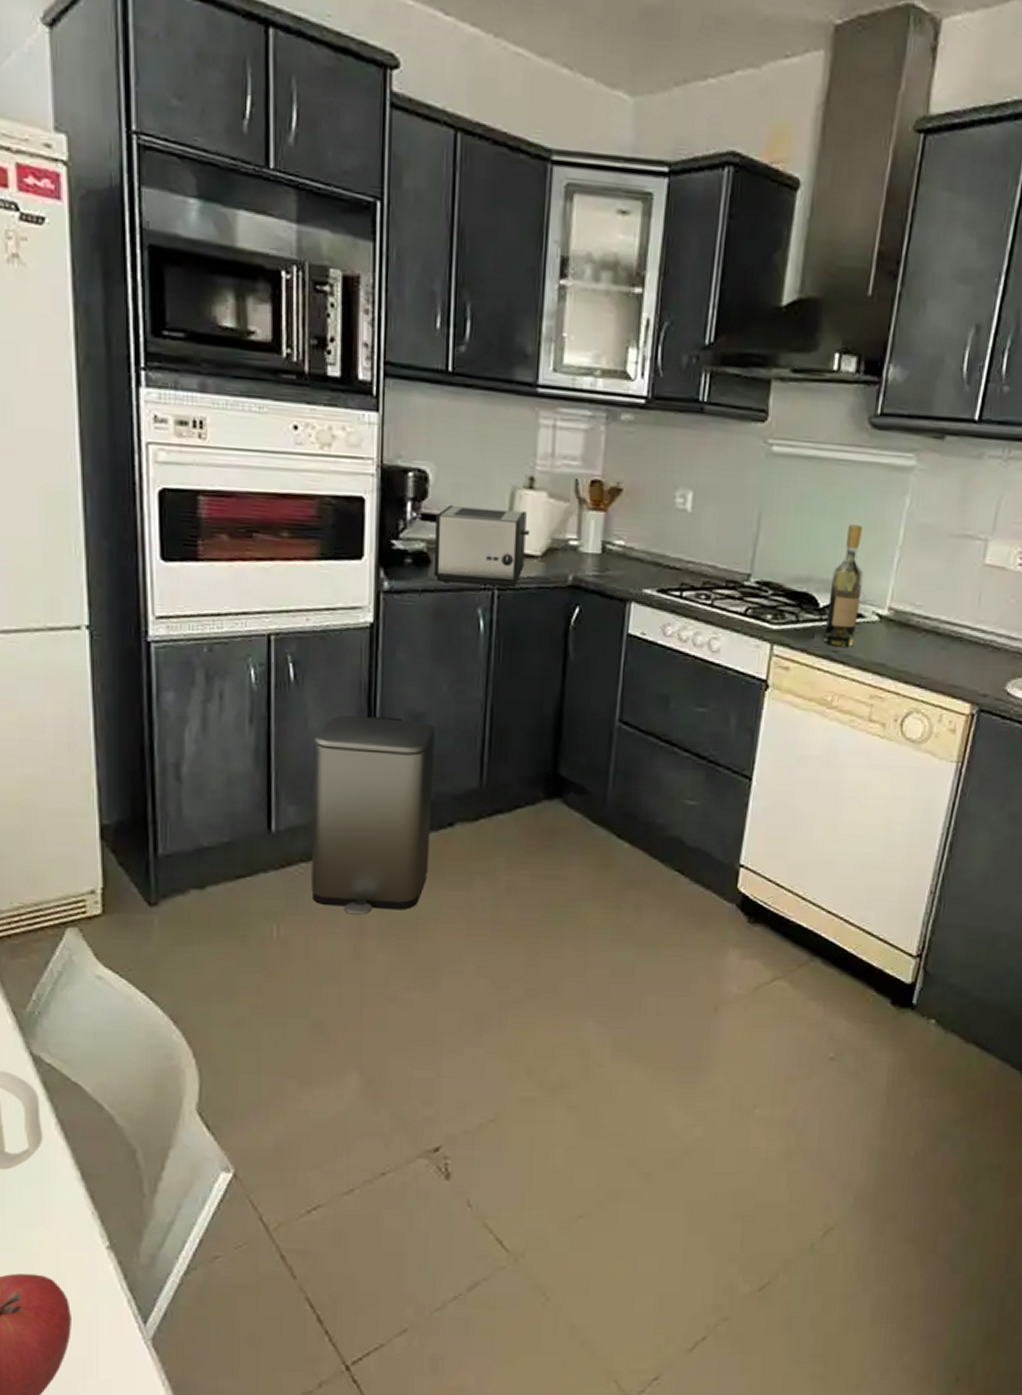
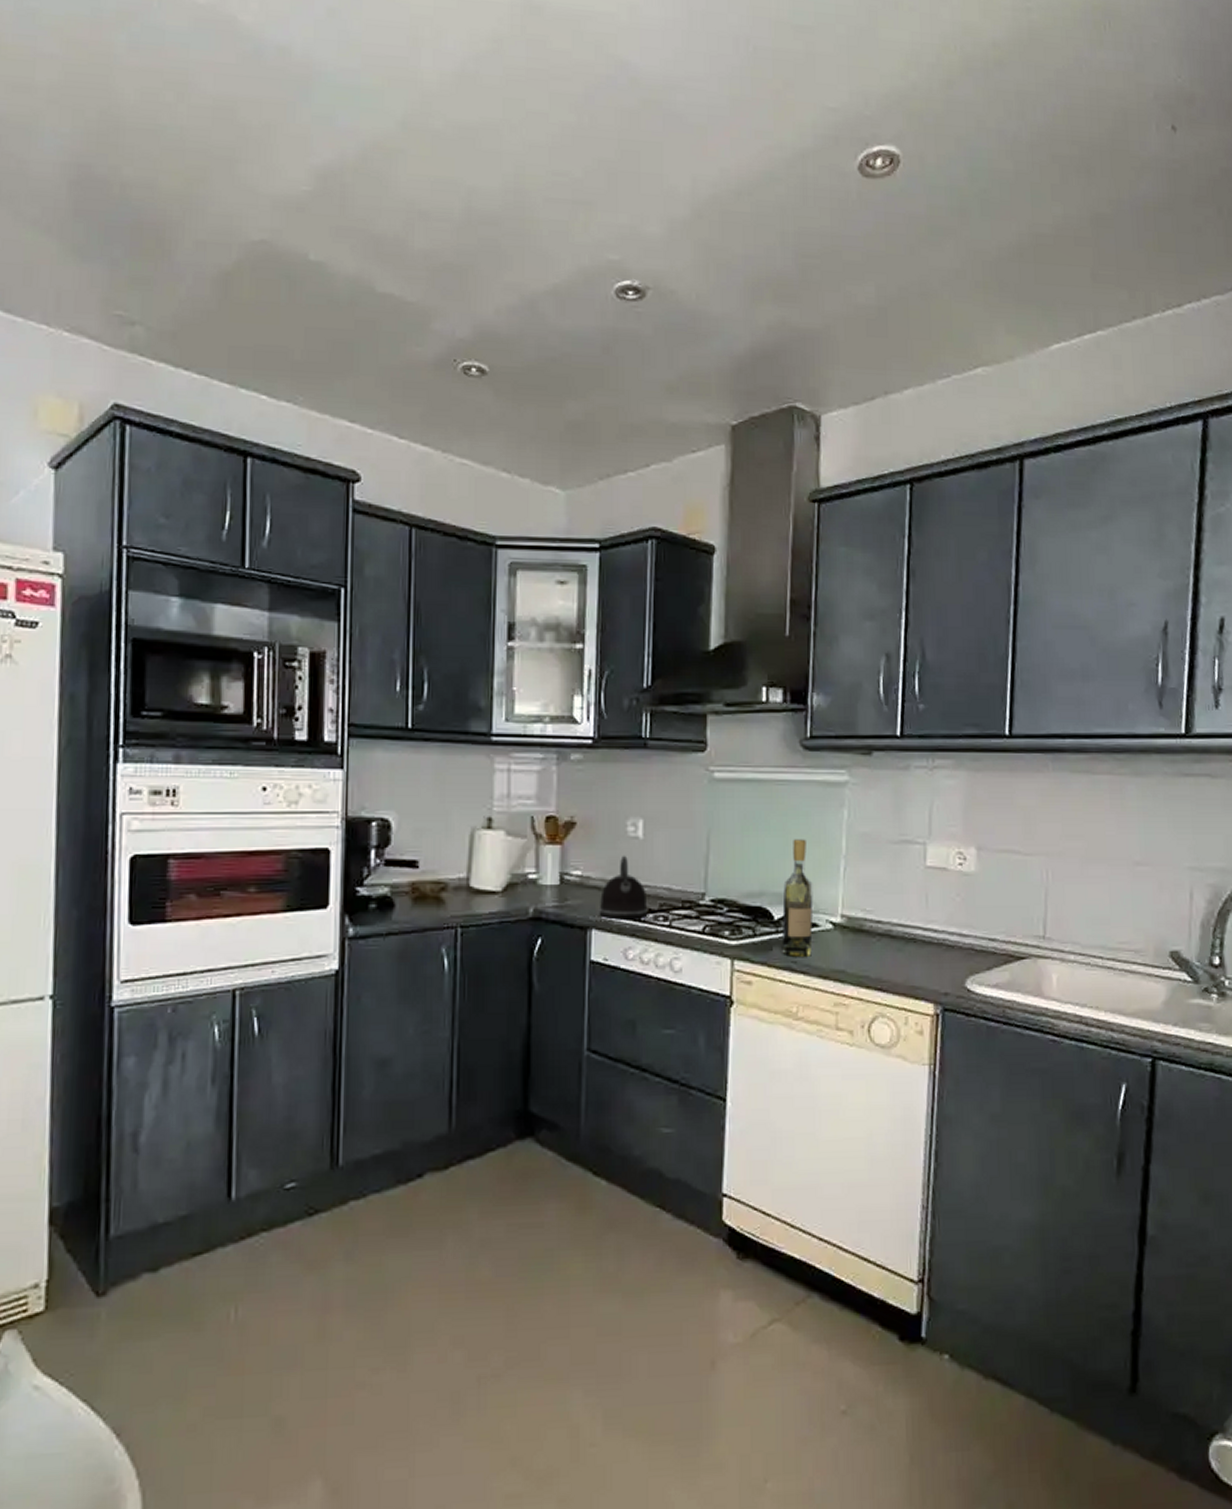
pedal bin: present [311,716,436,915] -> none [272,1065,402,1287]
toaster: present [434,504,531,588] -> none [397,849,491,925]
kettle: none [639,527,691,596] -> present [599,855,648,920]

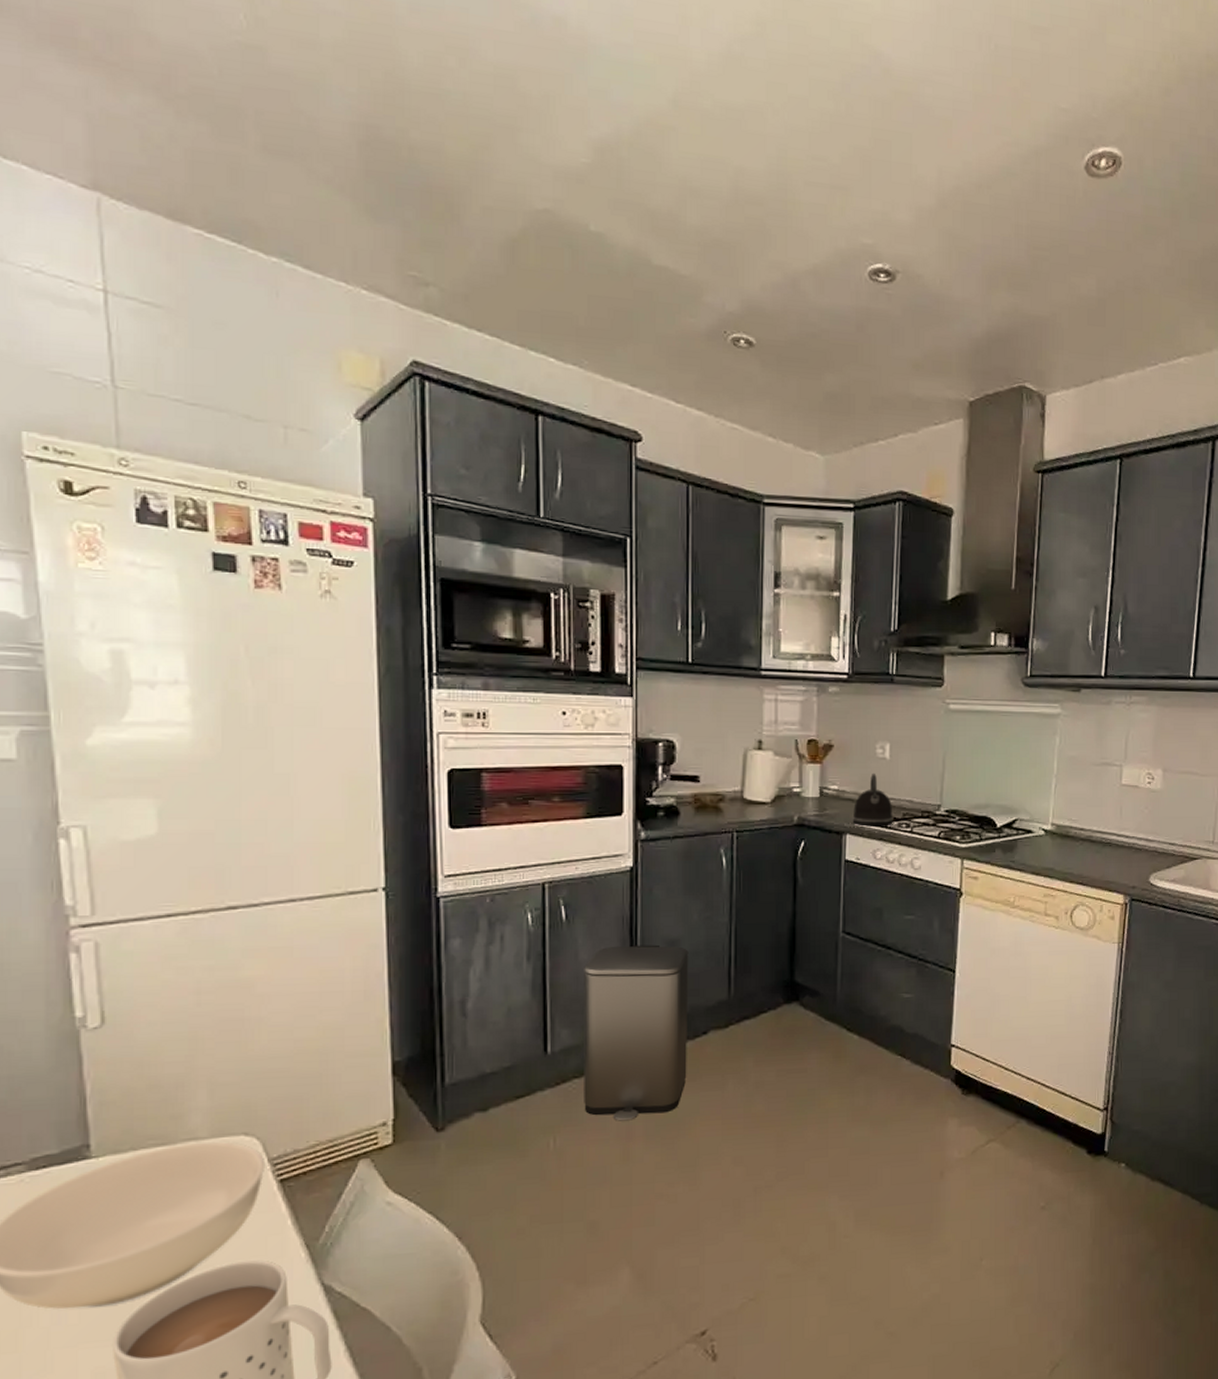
pedal bin: none [272,1065,402,1287] -> present [584,944,689,1121]
bottle: present [781,839,814,957] -> none [1003,761,1029,857]

